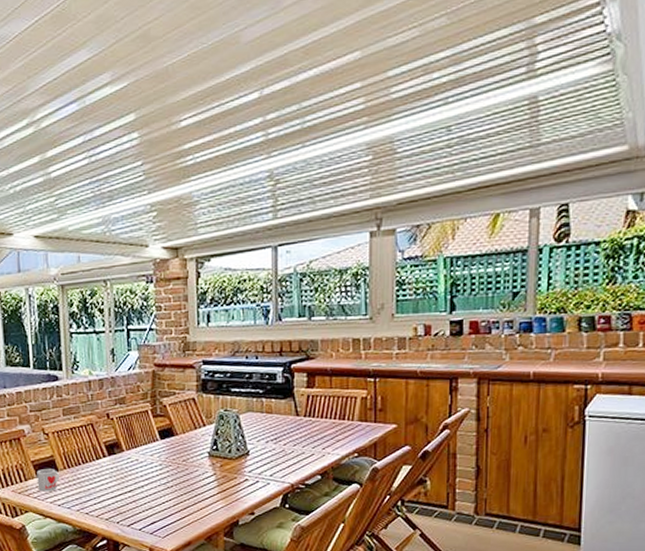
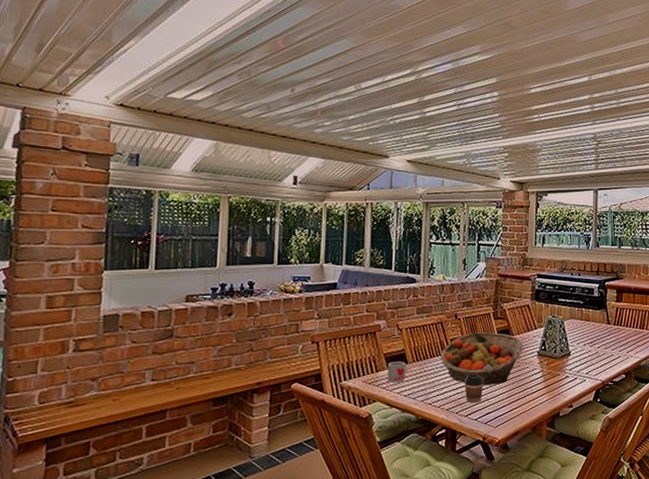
fruit basket: none [93,432,191,492] -> present [440,332,523,385]
coffee cup: none [124,480,146,511] -> present [464,374,484,403]

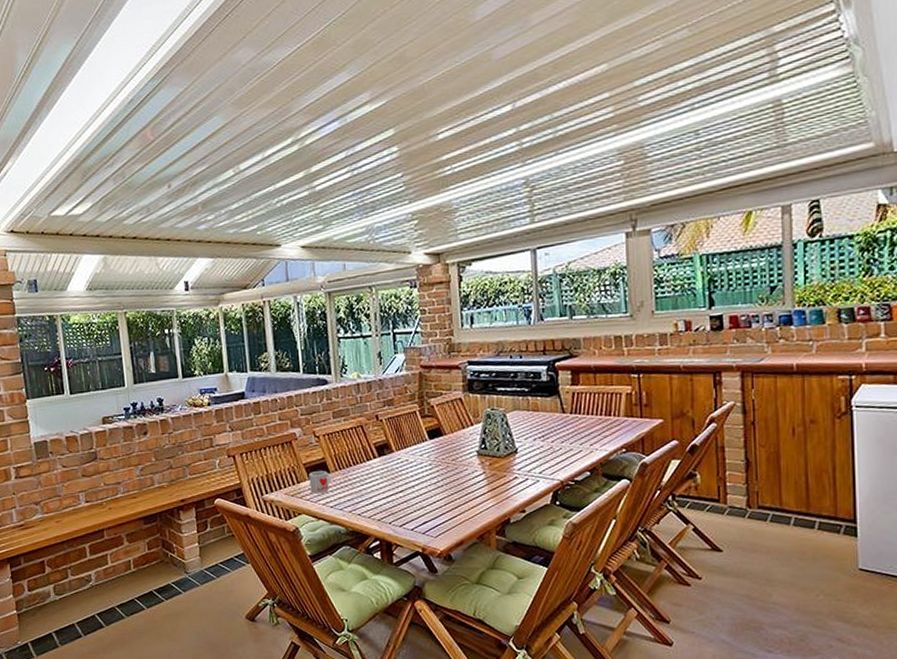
fruit basket: present [440,332,523,385] -> none [364,432,459,492]
coffee cup: present [464,374,484,403] -> none [395,480,417,511]

